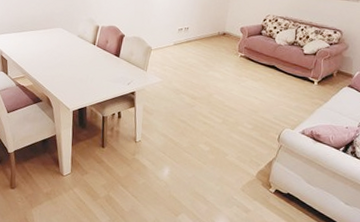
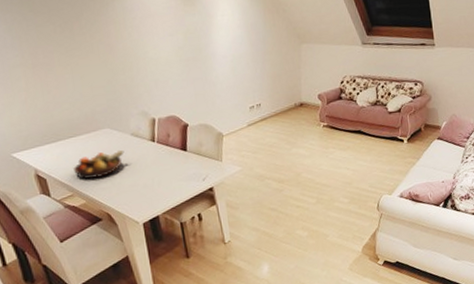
fruit bowl: none [29,46,70,67] -> present [74,149,124,179]

